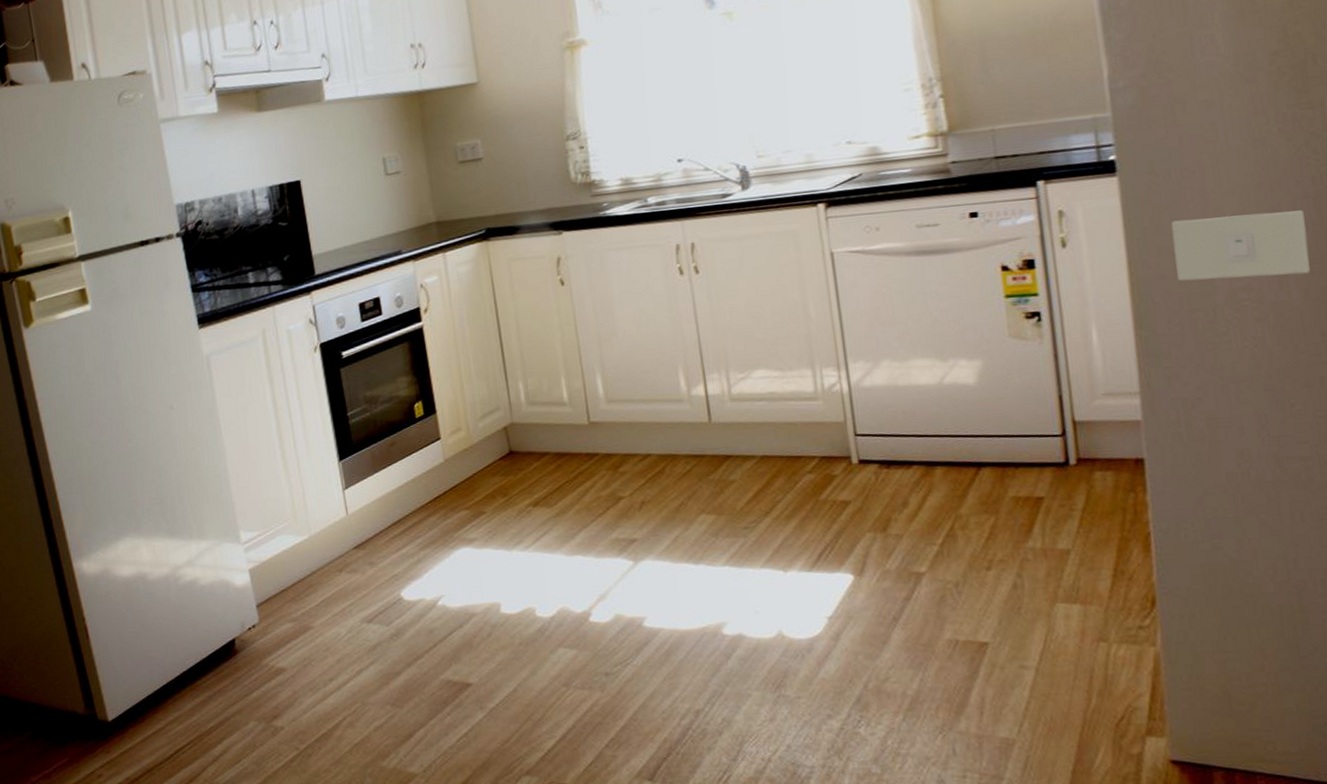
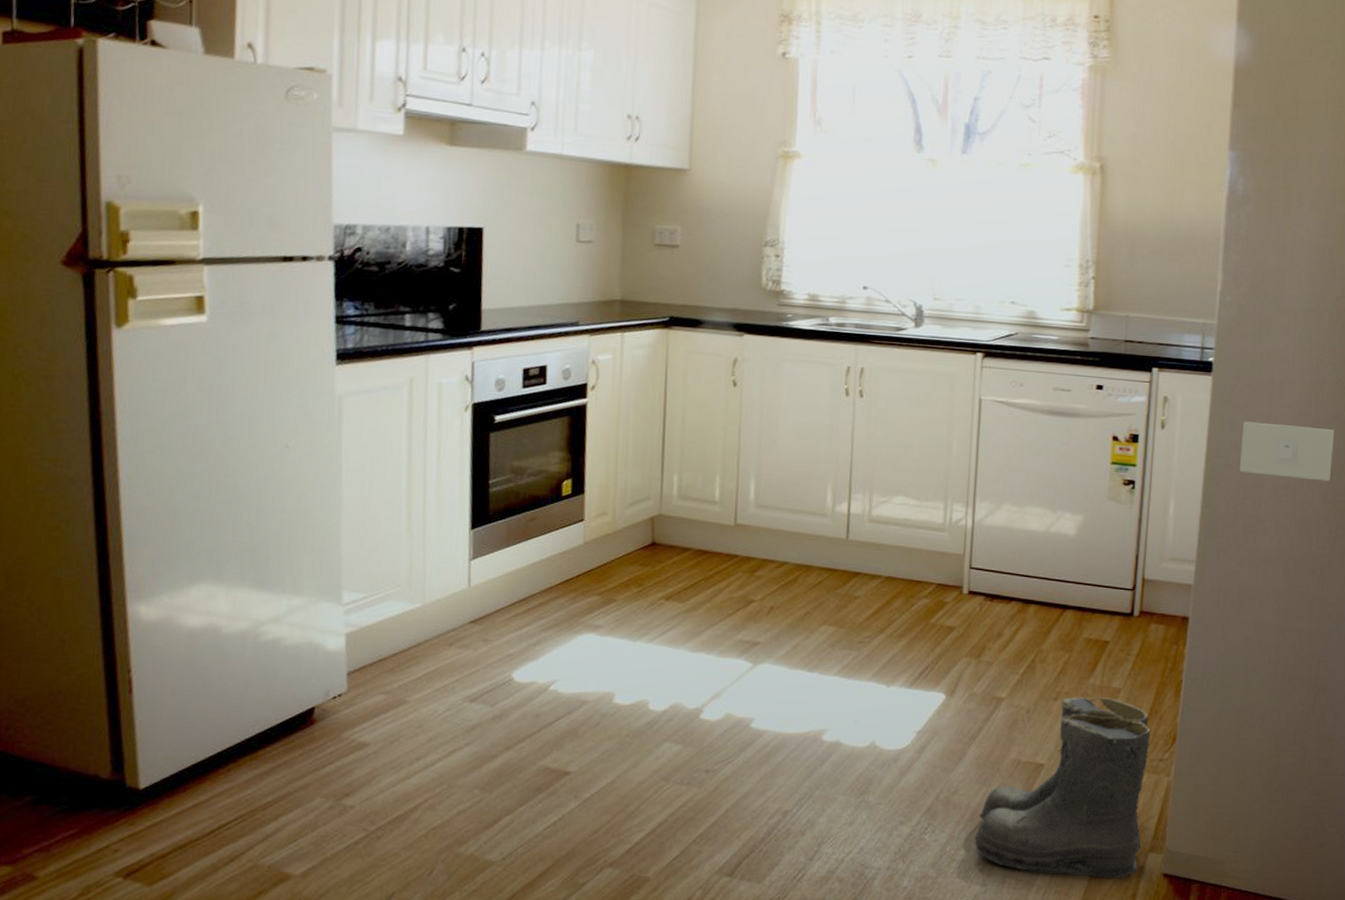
boots: none [916,561,1135,770] -> present [974,697,1151,879]

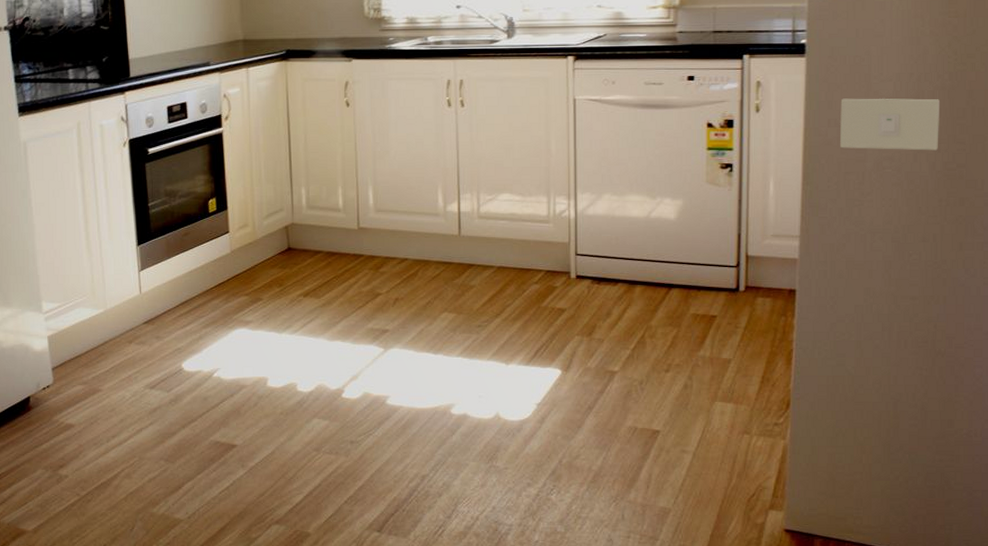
boots: present [974,697,1151,879] -> none [597,368,764,535]

